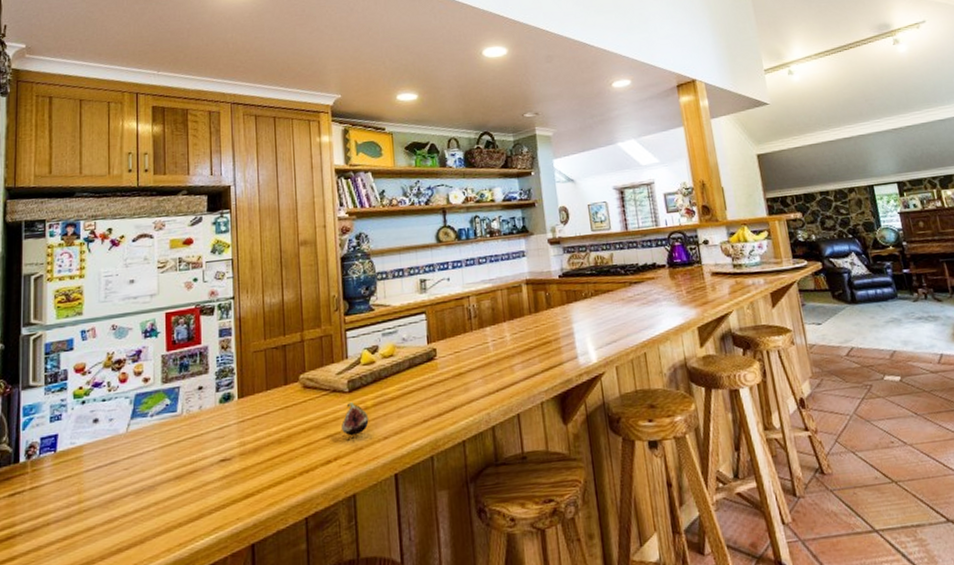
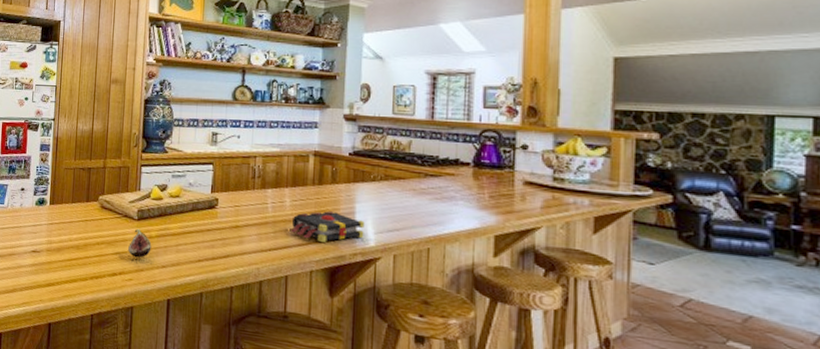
book: none [514,336,586,370] -> present [289,211,365,242]

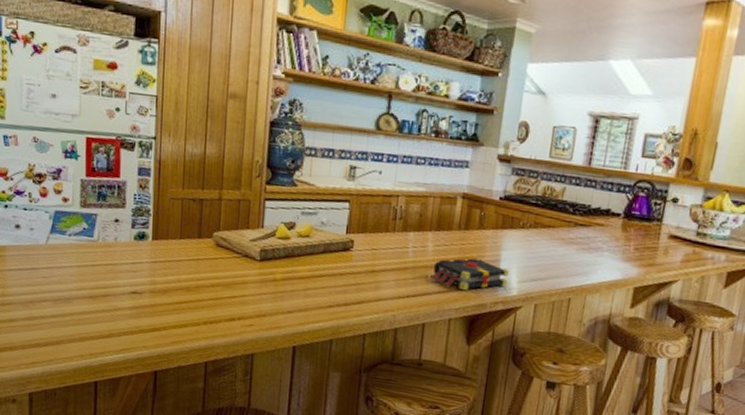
fruit: present [128,228,152,258] -> none [248,270,276,303]

